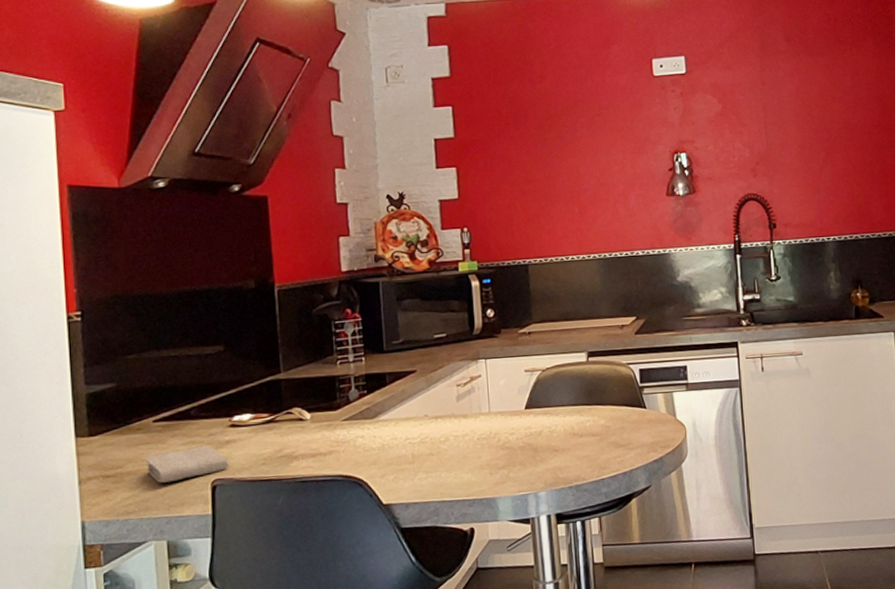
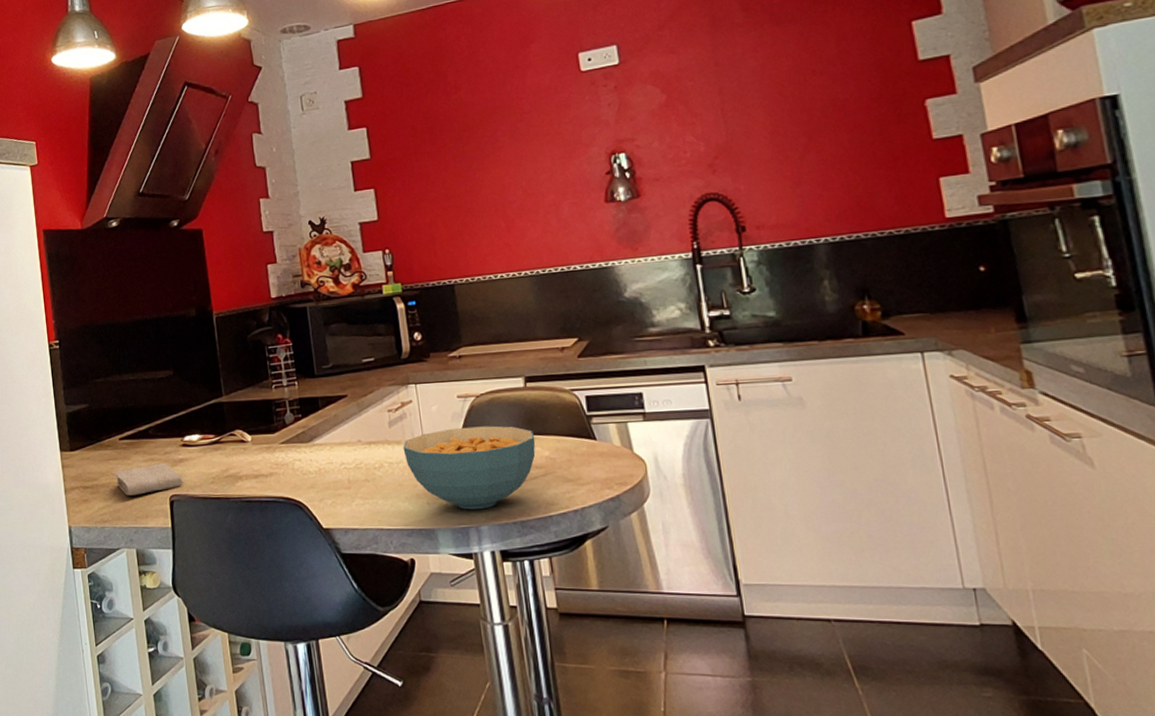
cereal bowl: none [469,397,594,478] -> present [403,426,536,510]

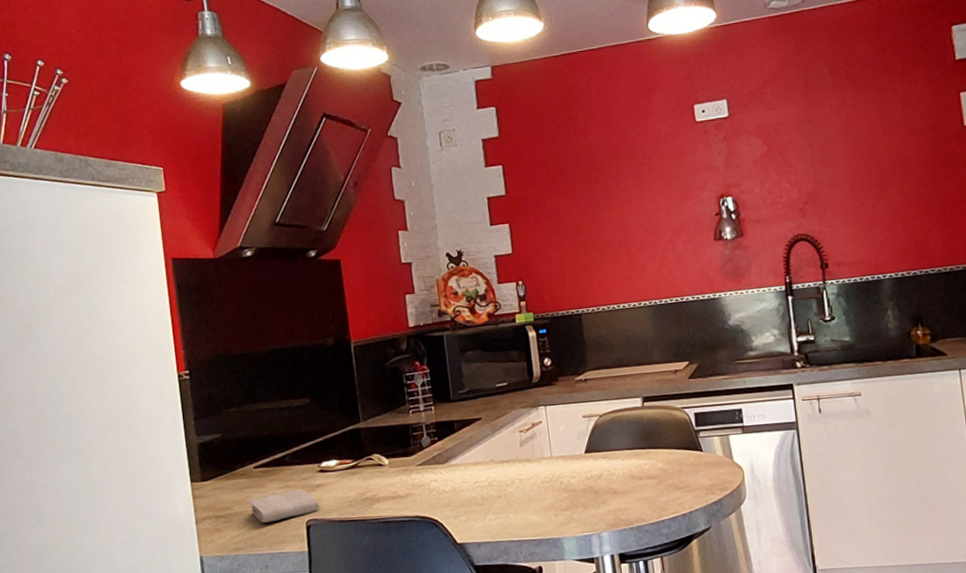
cereal bowl: present [403,426,536,510] -> none [533,442,651,519]

